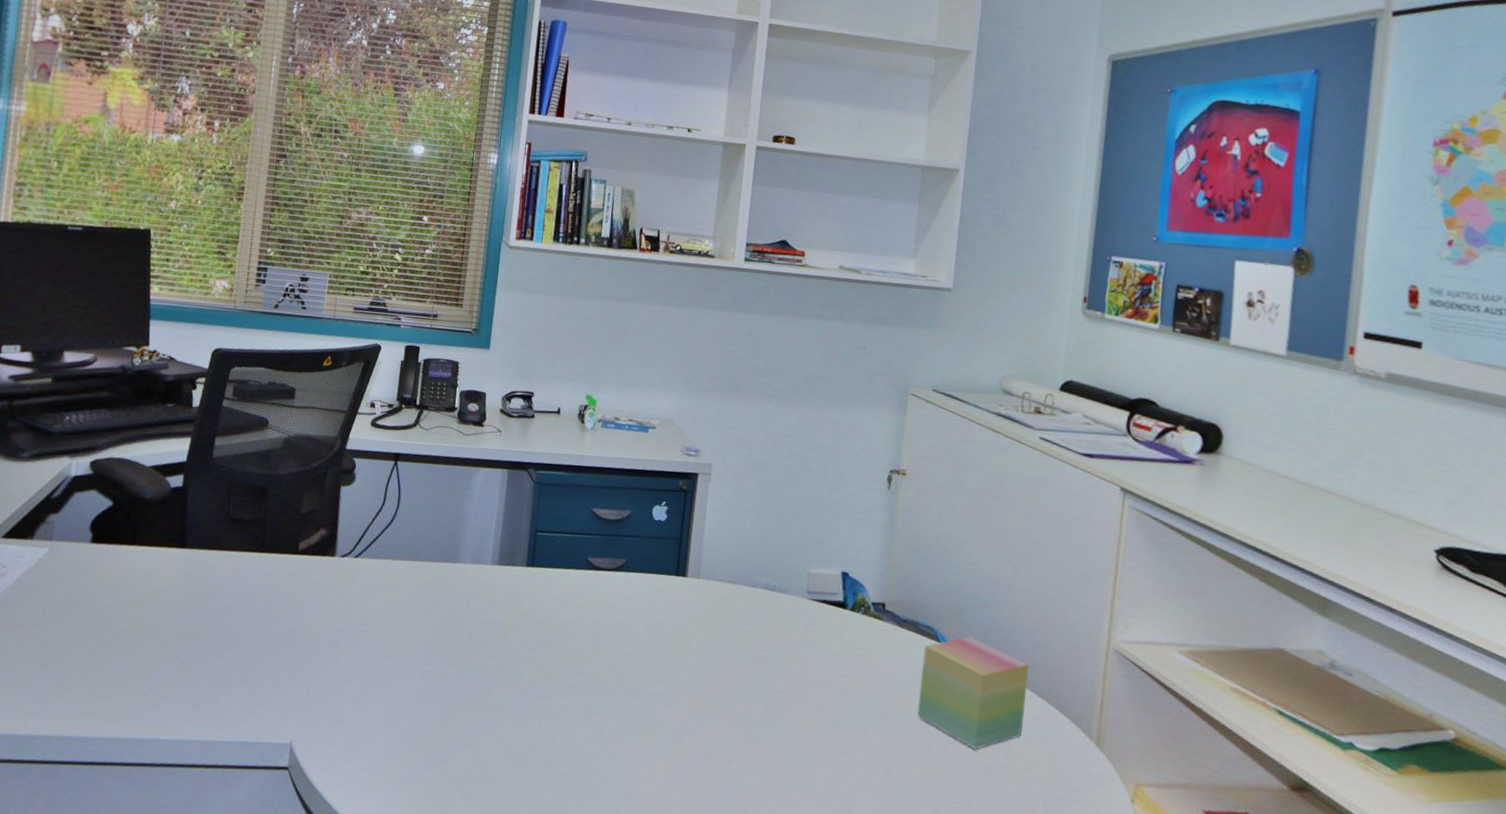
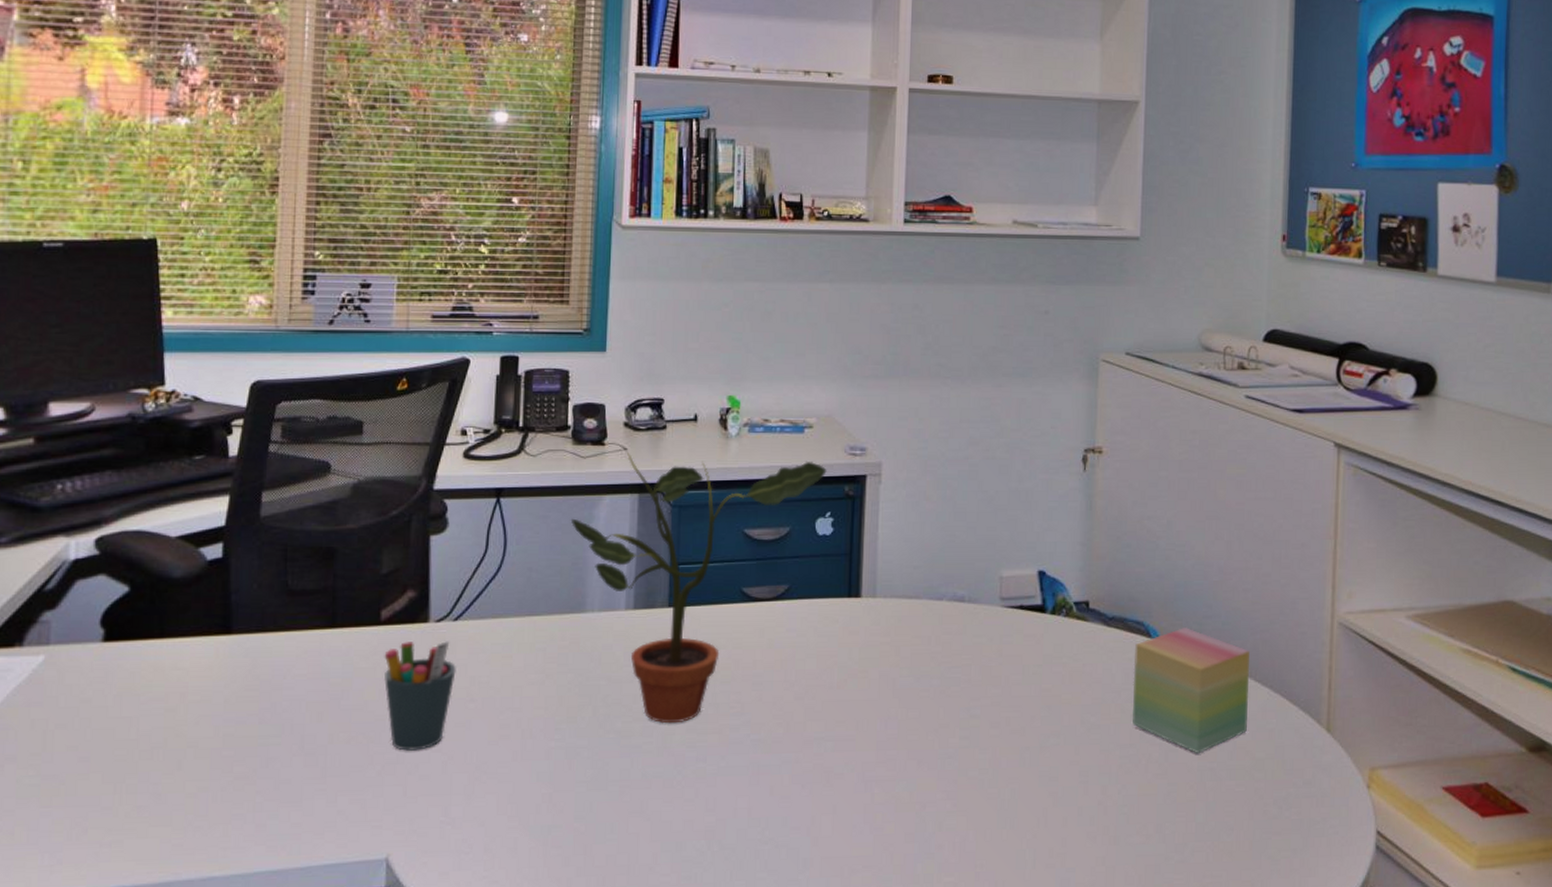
pen holder: none [298,570,354,660] -> present [384,641,456,751]
potted plant: none [452,434,665,664] -> present [570,452,827,724]

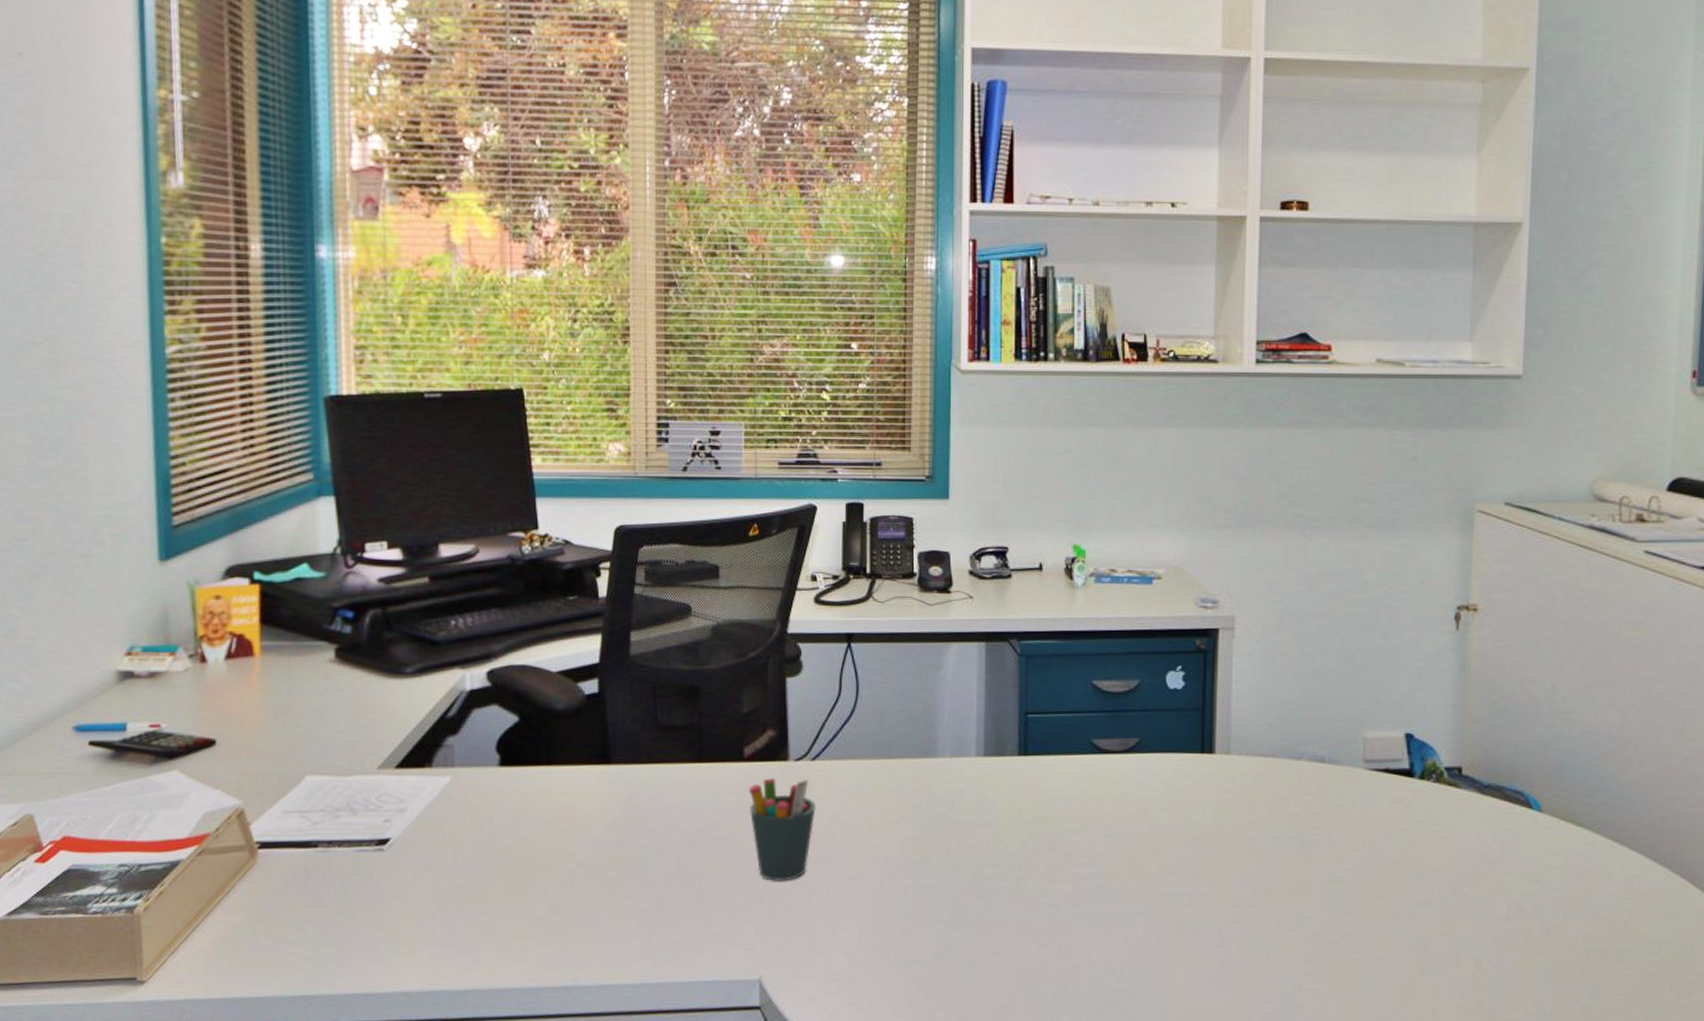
potted plant: present [570,452,827,724] -> none [919,601,1177,870]
sticky notes: present [1133,627,1250,753] -> none [1510,799,1645,932]

